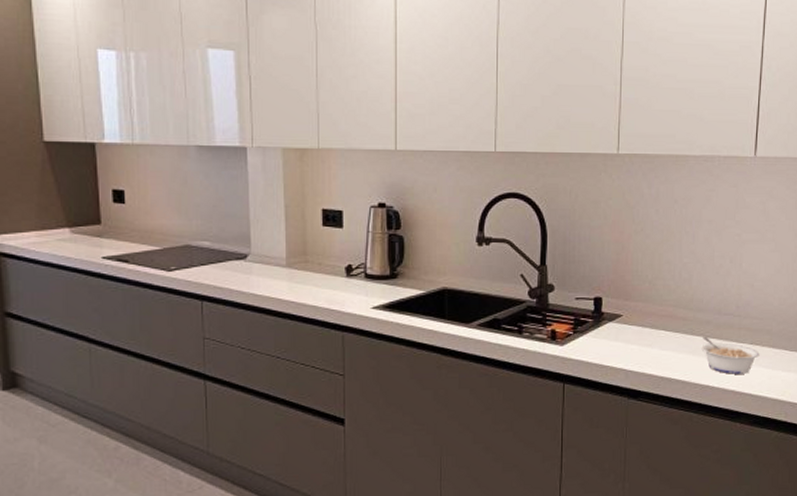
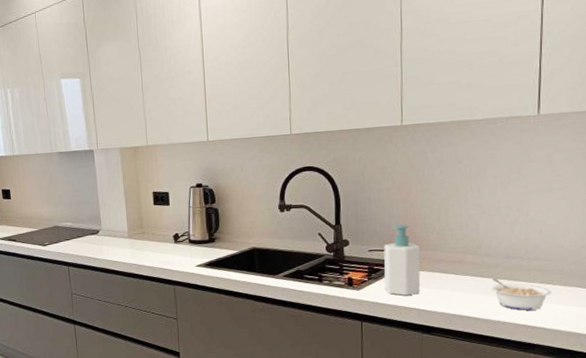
soap bottle: none [590,270,630,353] -> present [384,224,421,296]

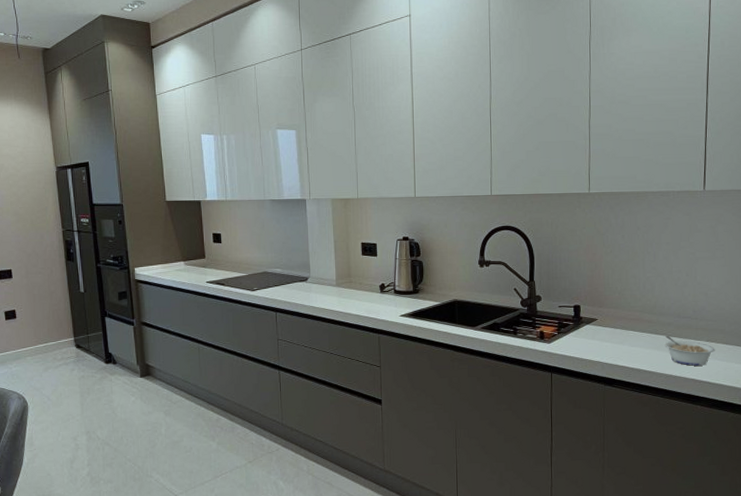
soap bottle: present [384,224,421,296] -> none [572,283,604,349]

